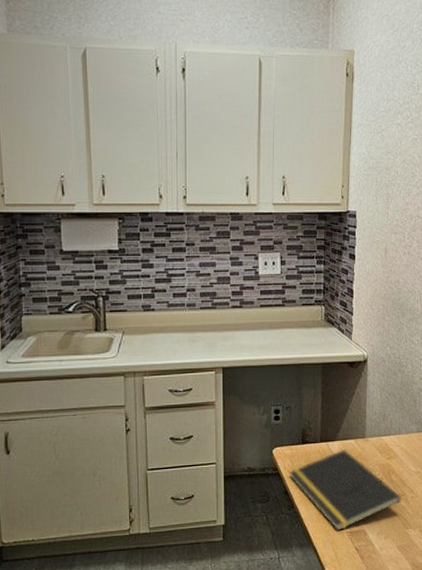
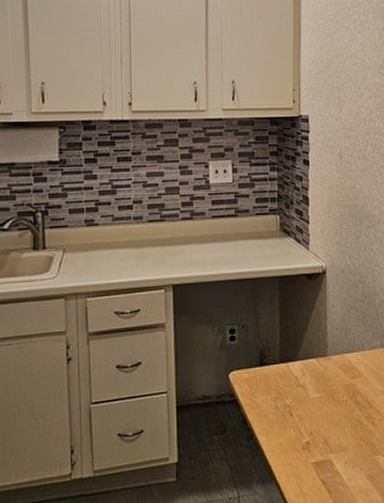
notepad: present [289,449,402,531] -> none [247,369,369,463]

